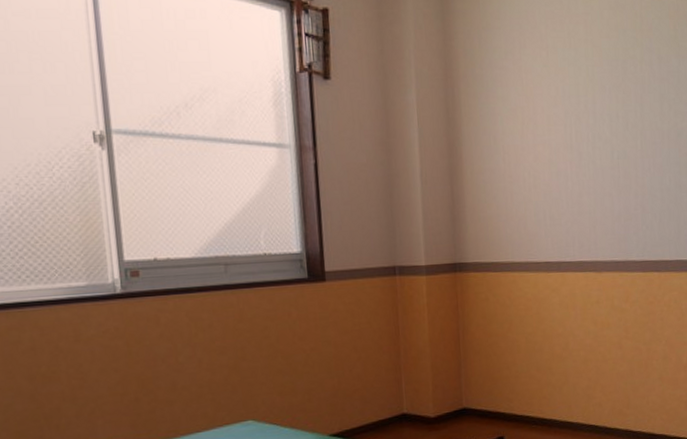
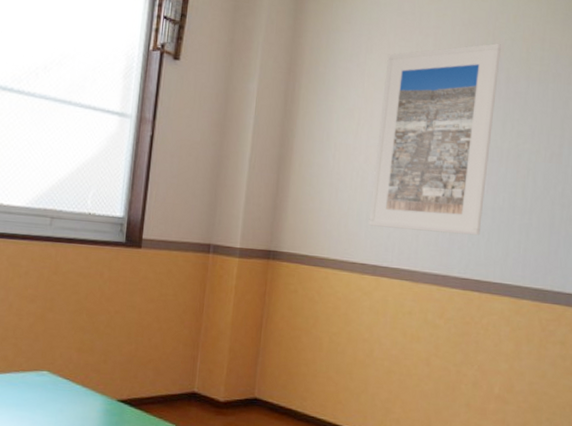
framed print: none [541,23,652,224] -> present [369,43,501,236]

